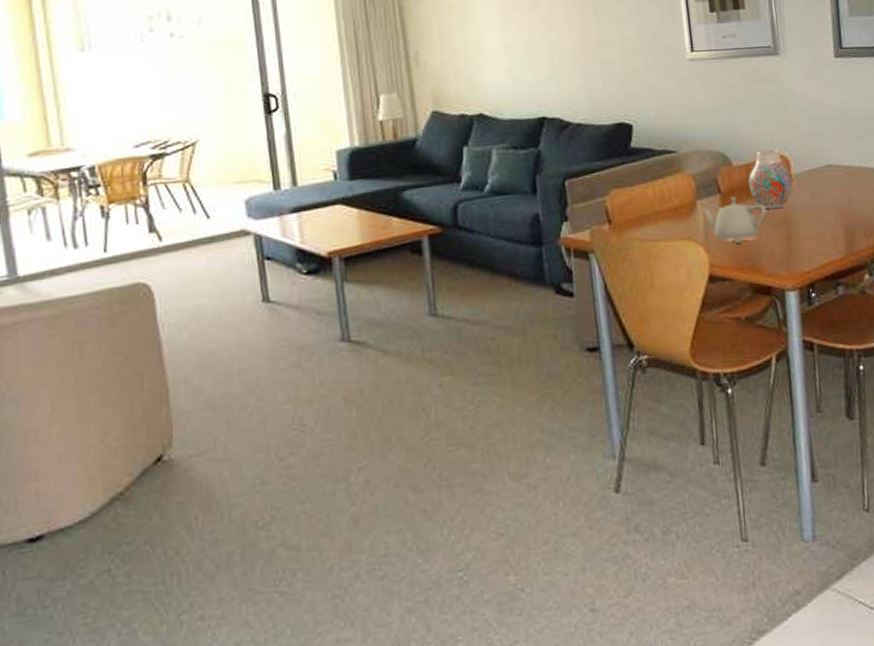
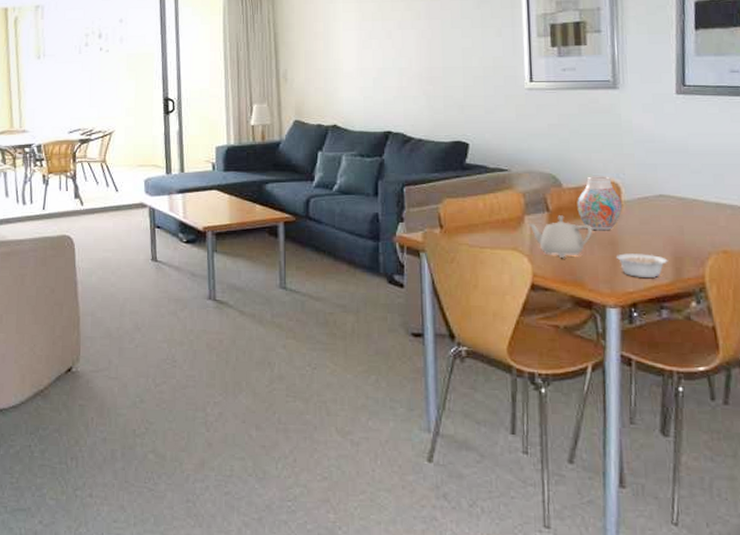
legume: none [791,229,840,255] -> present [617,253,668,278]

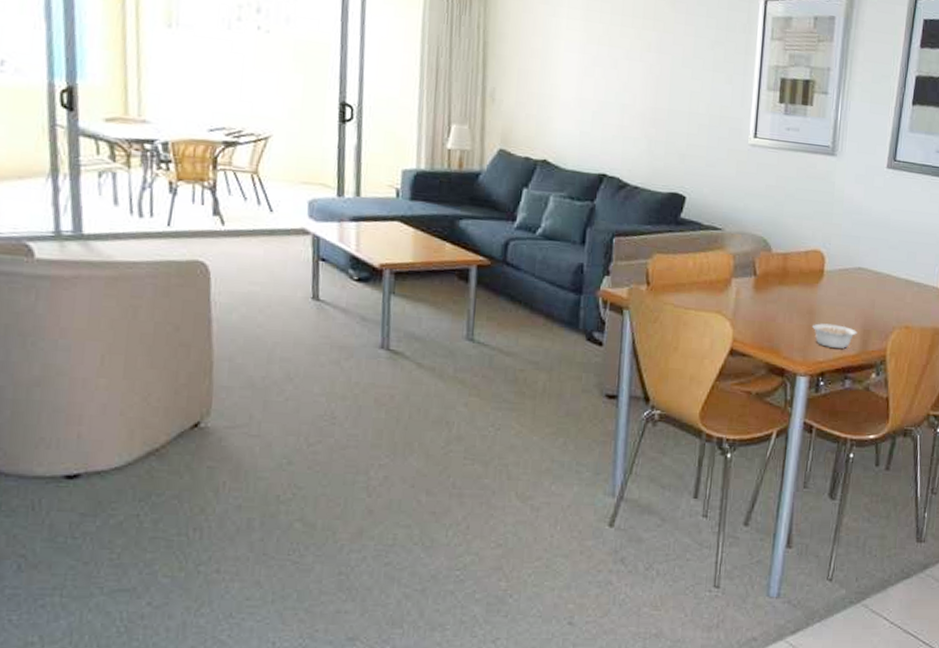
teapot: present [527,215,593,259] -> none [734,280,795,325]
vase: present [577,176,622,231] -> none [783,243,824,300]

